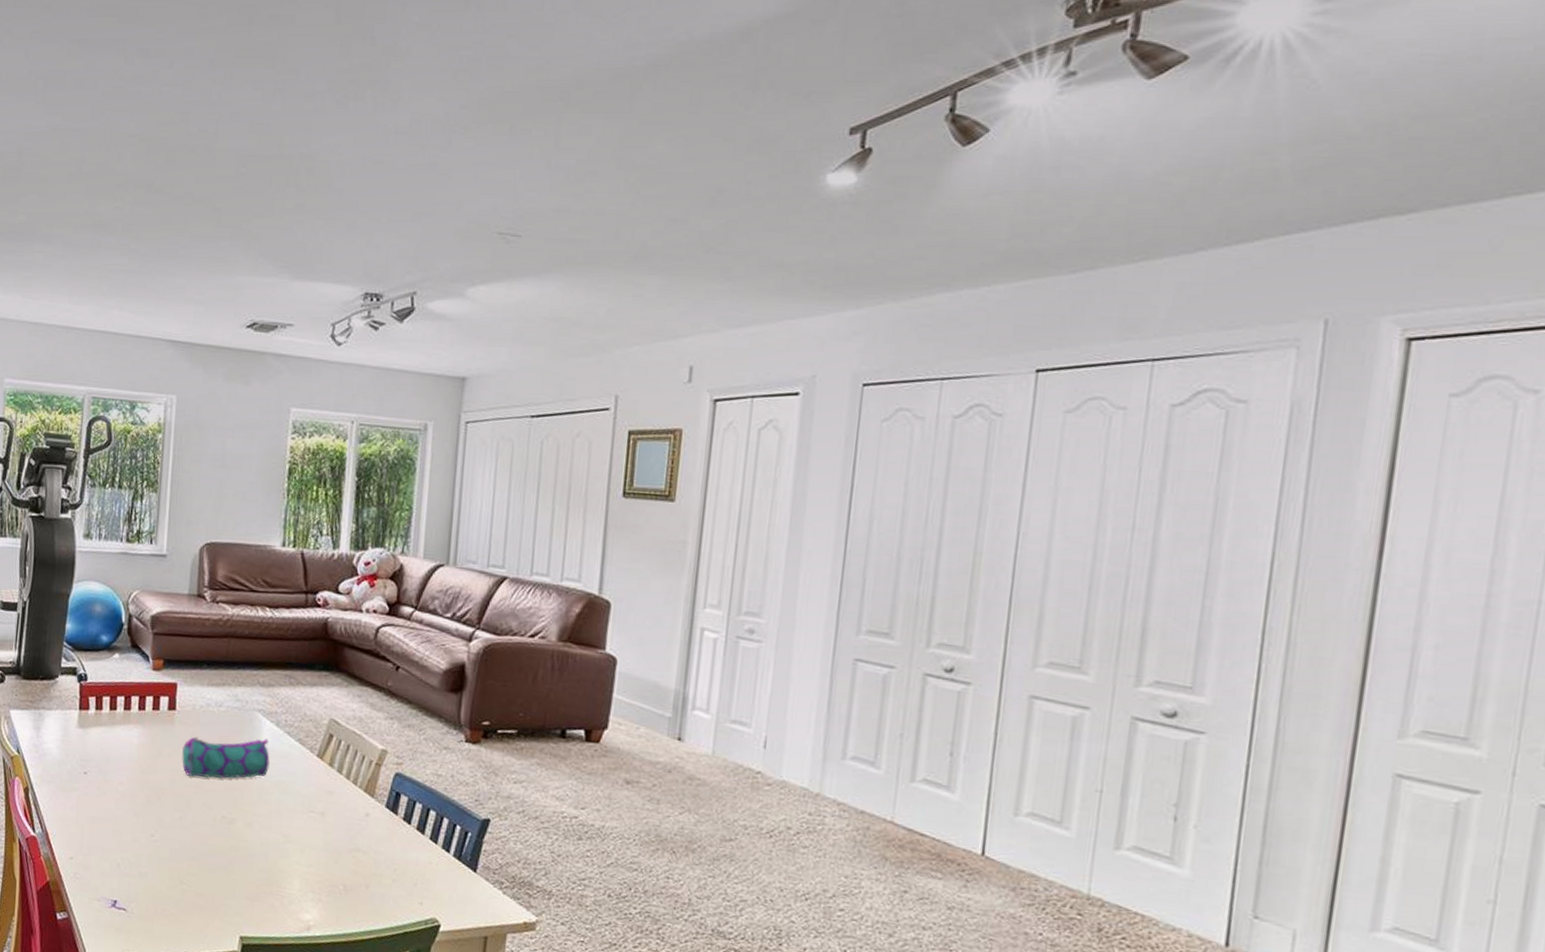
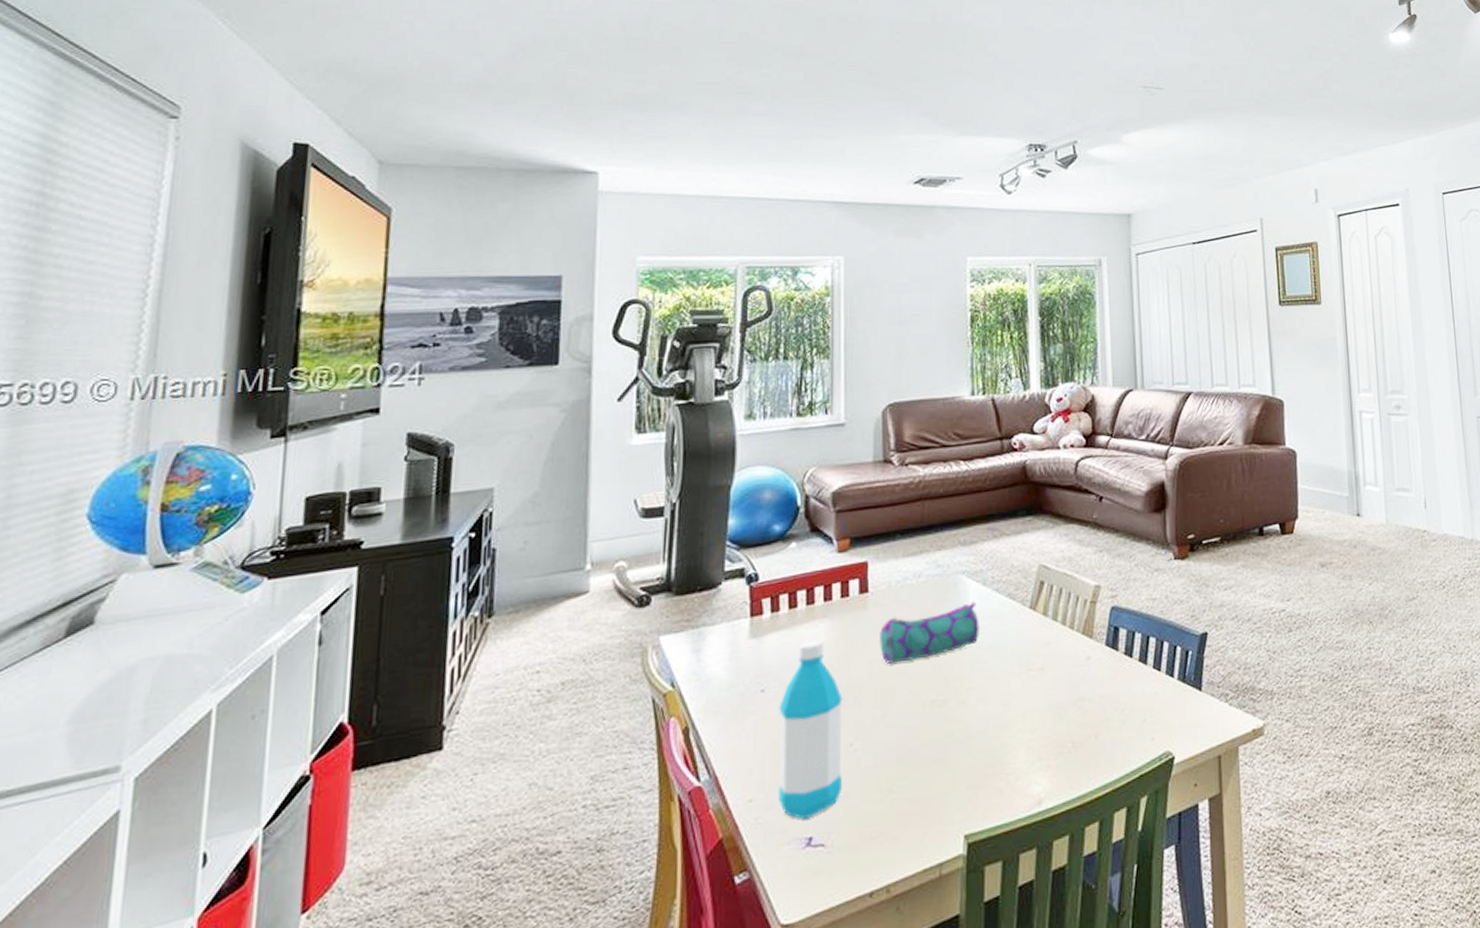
water bottle: none [92,740,148,886] -> present [778,640,843,820]

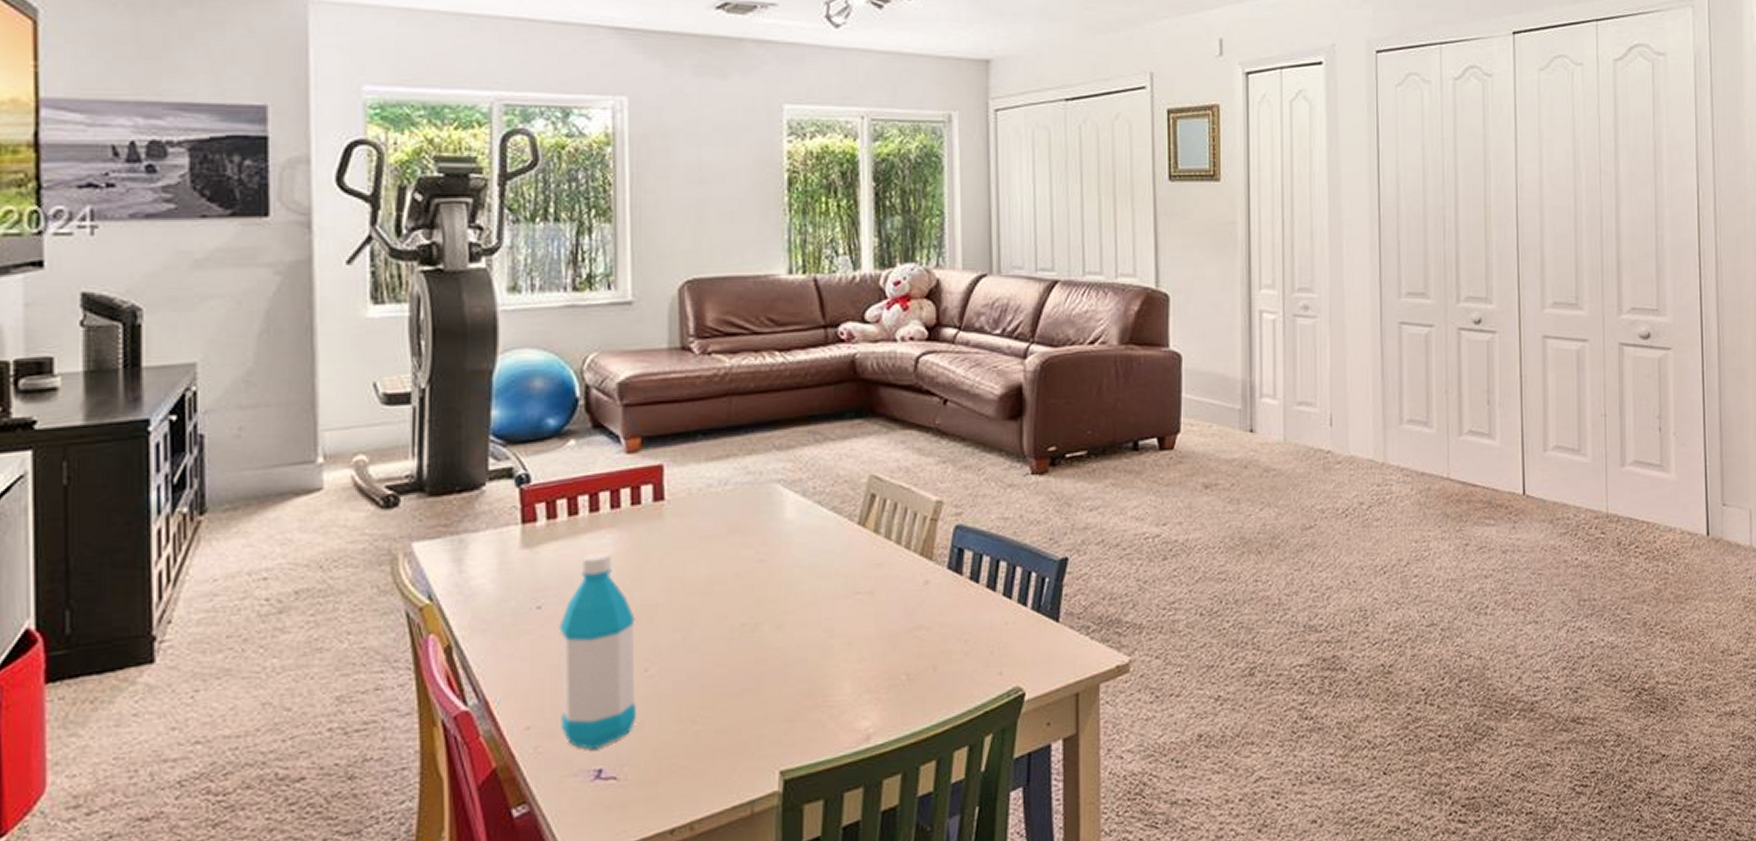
pencil case: present [880,601,979,664] -> none [679,514,798,582]

